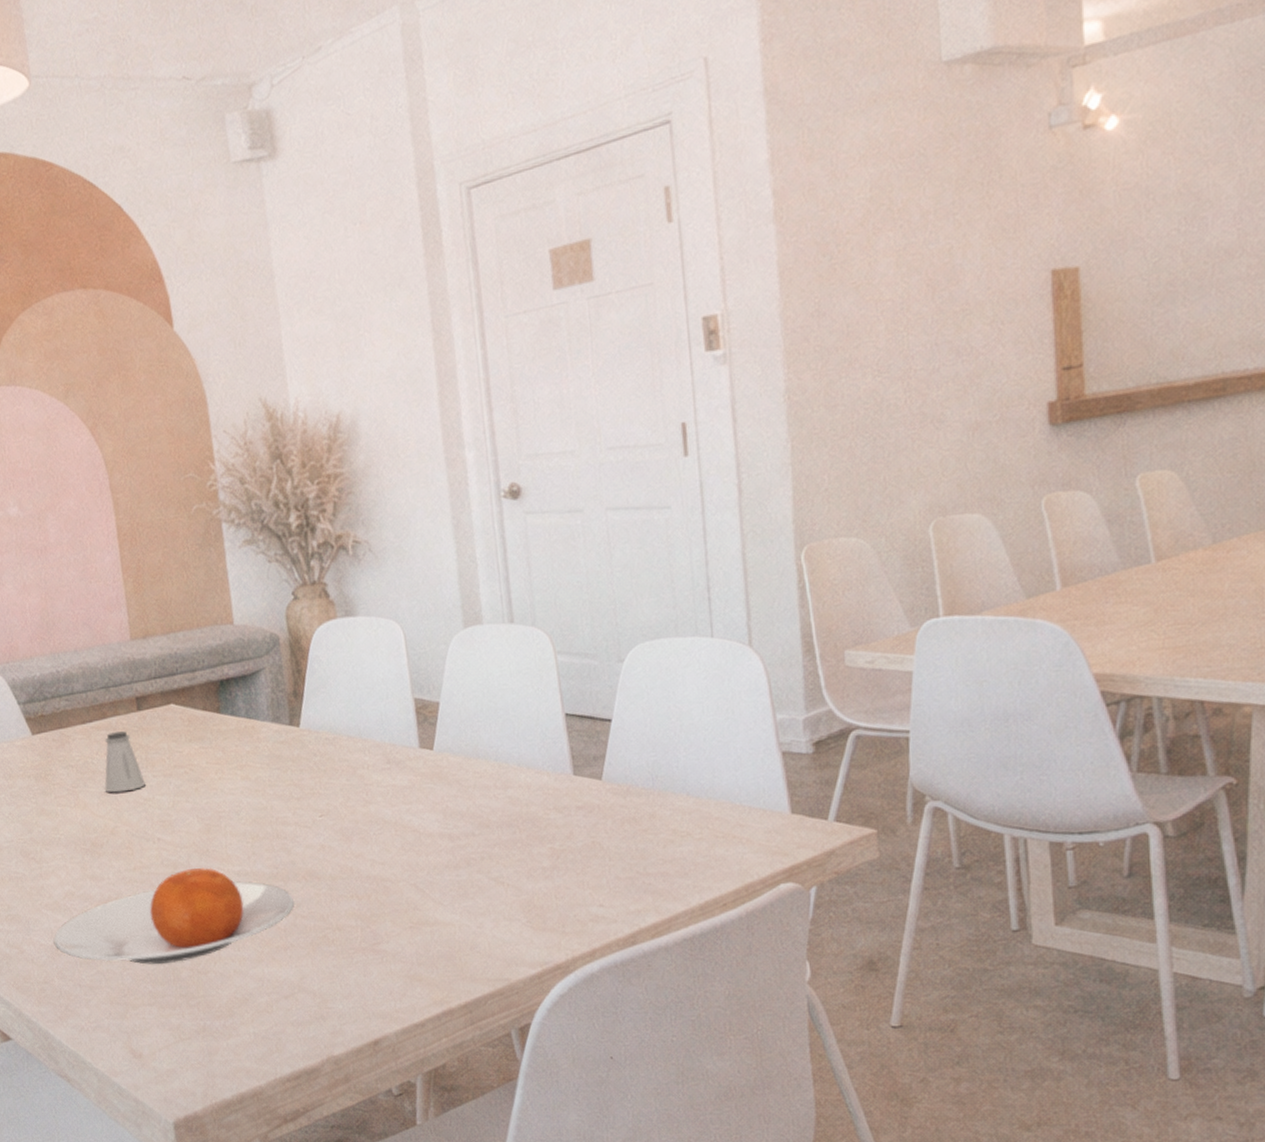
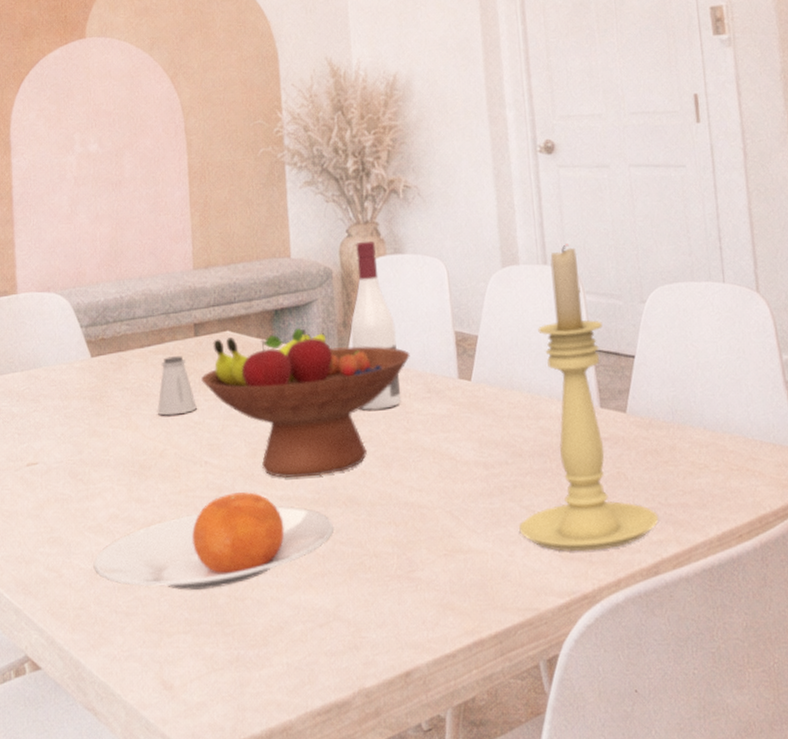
fruit bowl: none [147,699,367,853] -> present [201,328,410,478]
wine bottle: none [301,603,360,783] -> present [350,240,402,410]
candle holder: none [487,599,637,923] -> present [519,244,659,552]

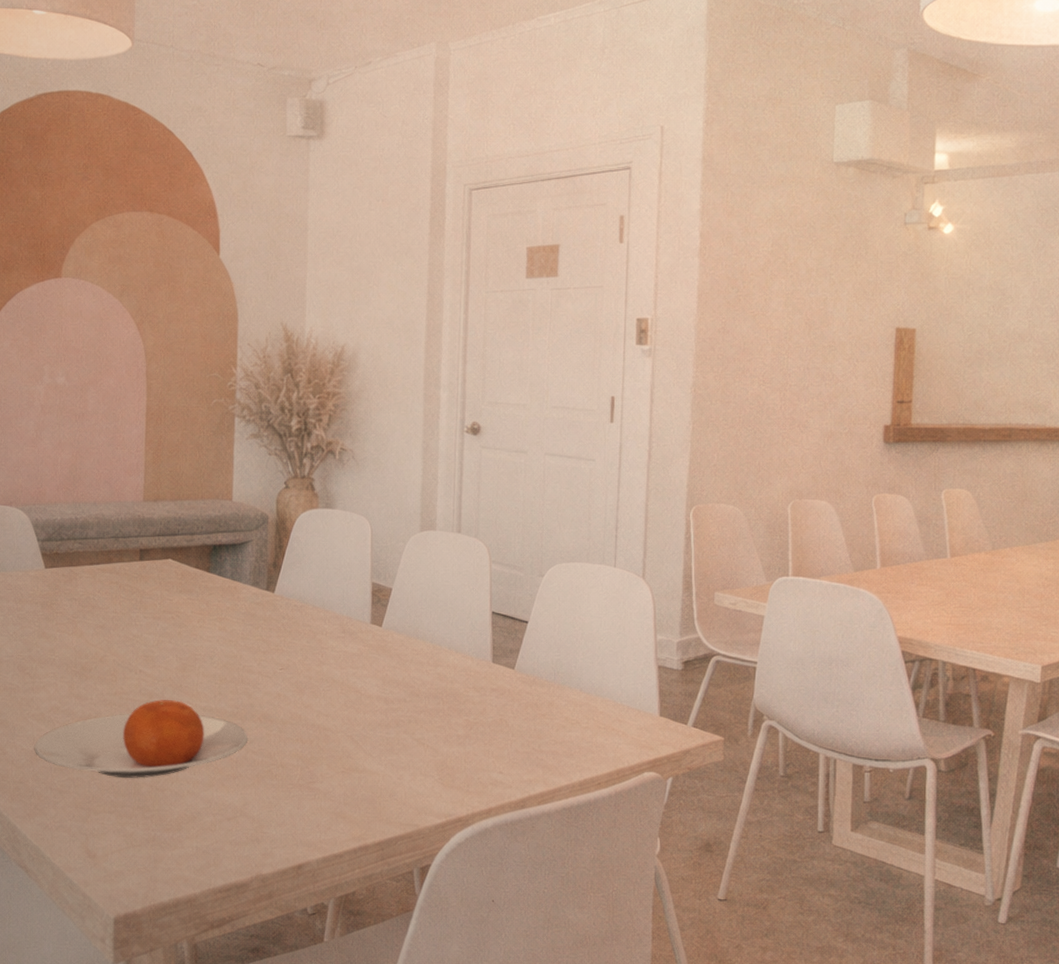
saltshaker: present [157,356,197,416] -> none [100,576,136,627]
fruit bowl: present [201,328,410,478] -> none [142,564,330,694]
wine bottle: present [350,240,402,410] -> none [279,493,320,643]
candle holder: present [519,244,659,552] -> none [409,517,531,783]

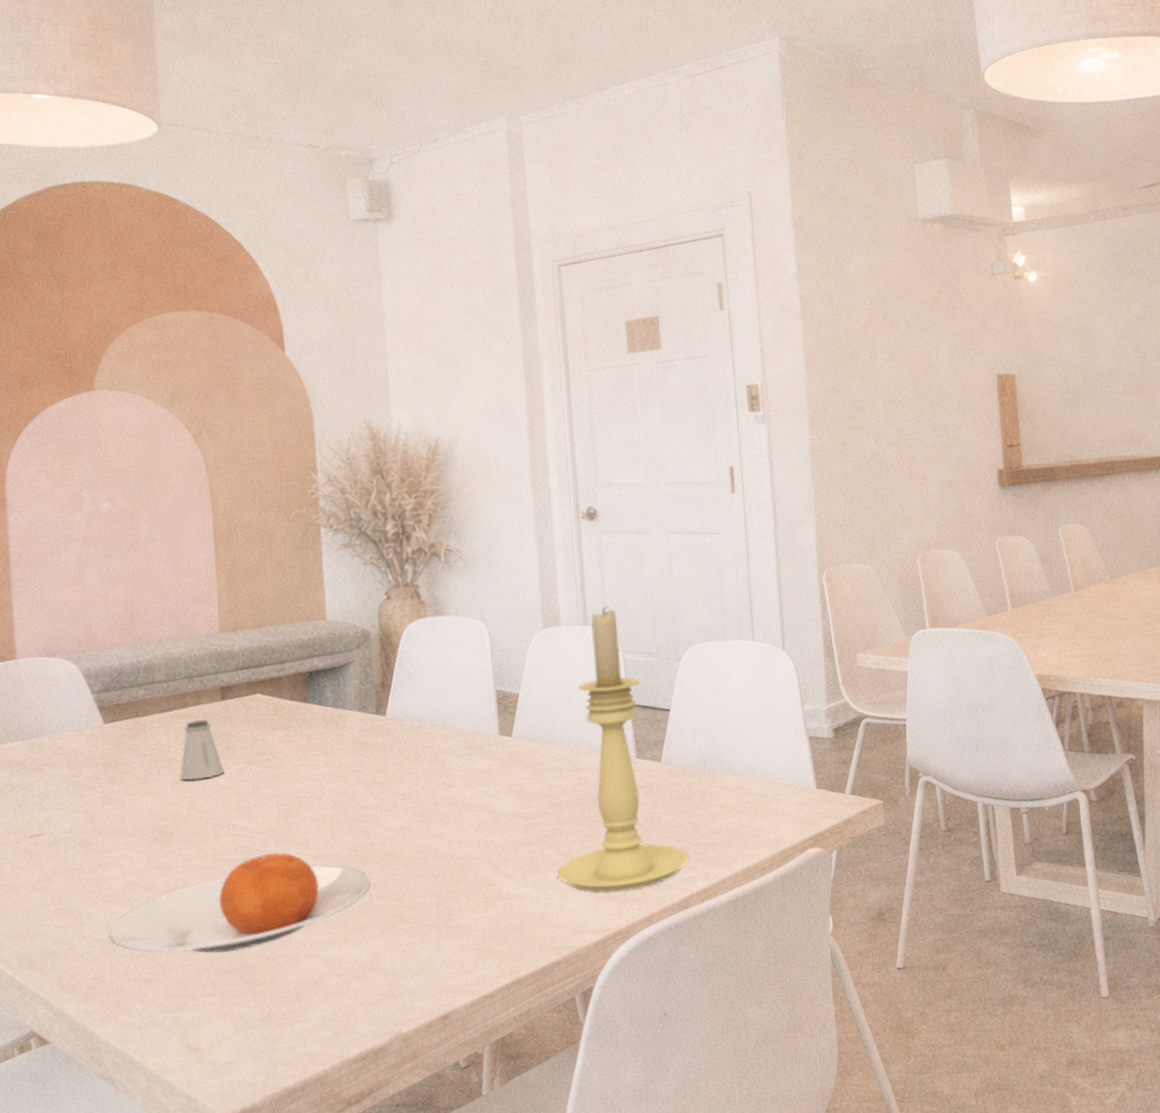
saltshaker: none [100,576,136,627] -> present [179,720,224,781]
candle holder: none [409,517,531,783] -> present [557,605,690,892]

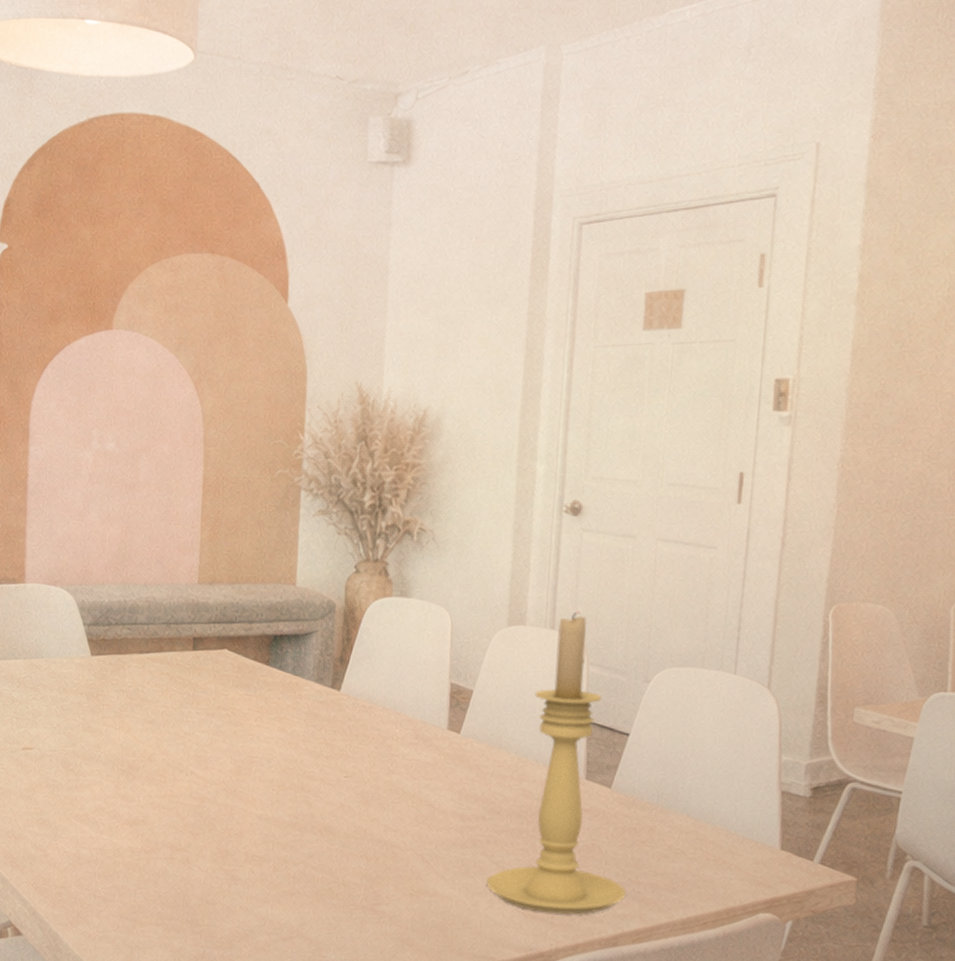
plate: present [108,852,371,953] -> none [77,805,307,890]
saltshaker: present [179,720,224,781] -> none [149,666,188,723]

